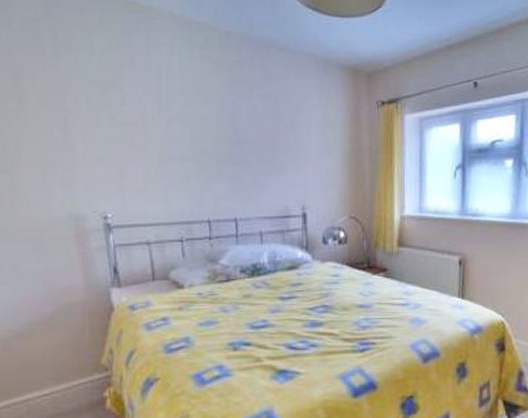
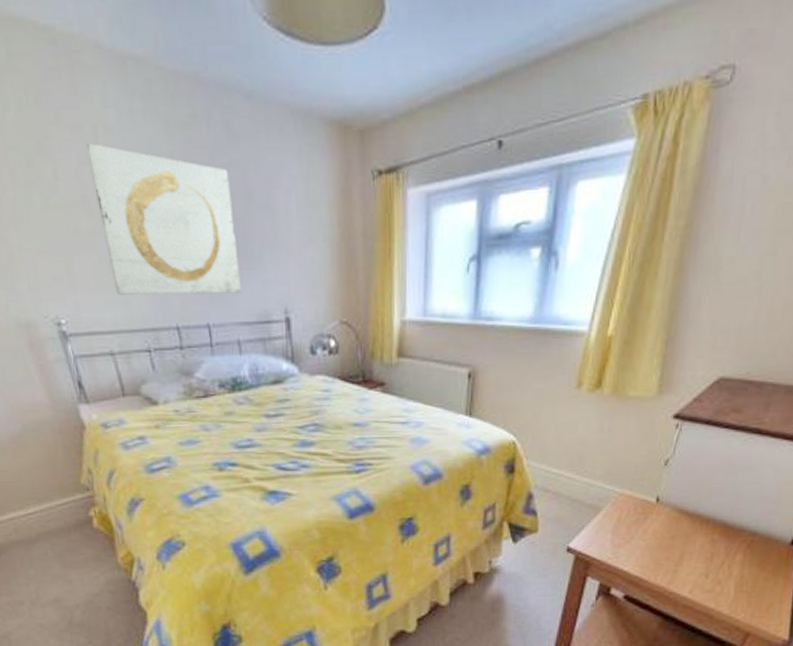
wall art: none [151,80,266,194] -> present [85,143,241,295]

